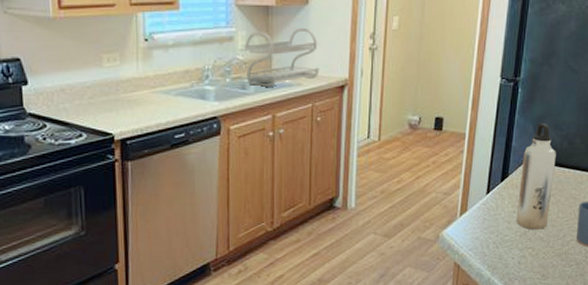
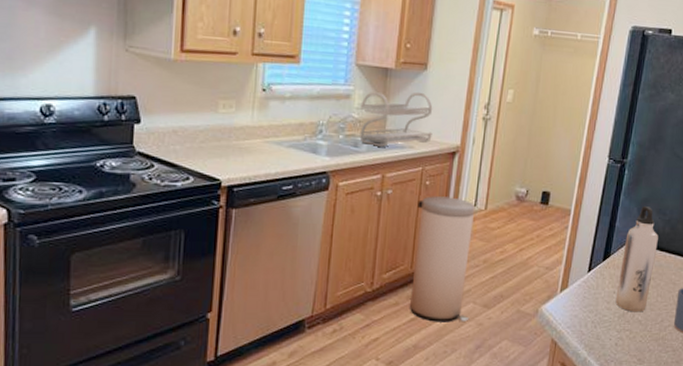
pedal bin: none [311,131,371,255] -> present [410,196,475,323]

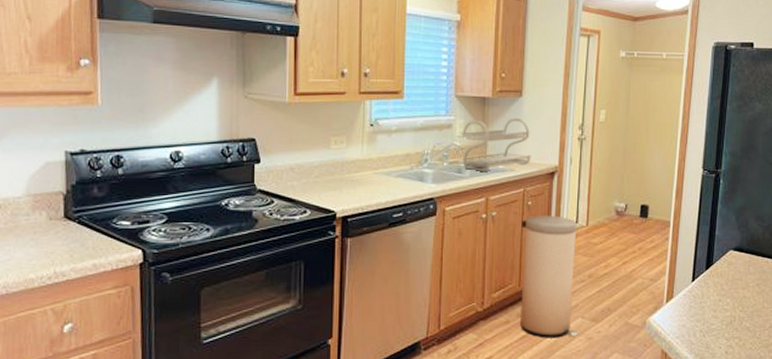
water bottle: present [615,206,658,312] -> none [722,214,759,319]

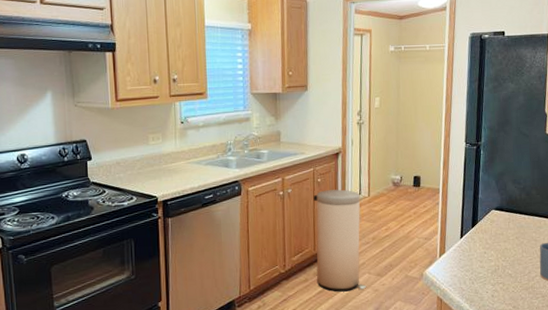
dish rack: present [462,118,531,173] -> none [258,109,318,157]

